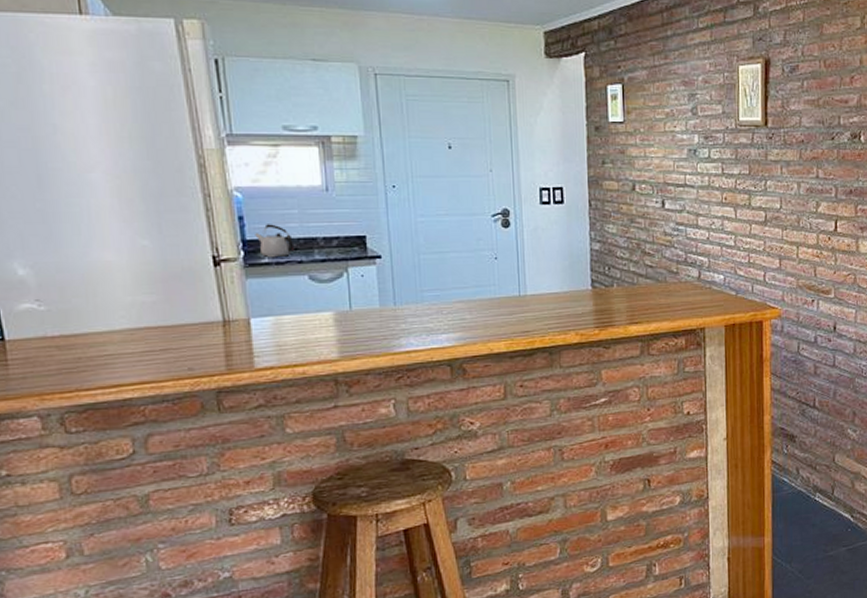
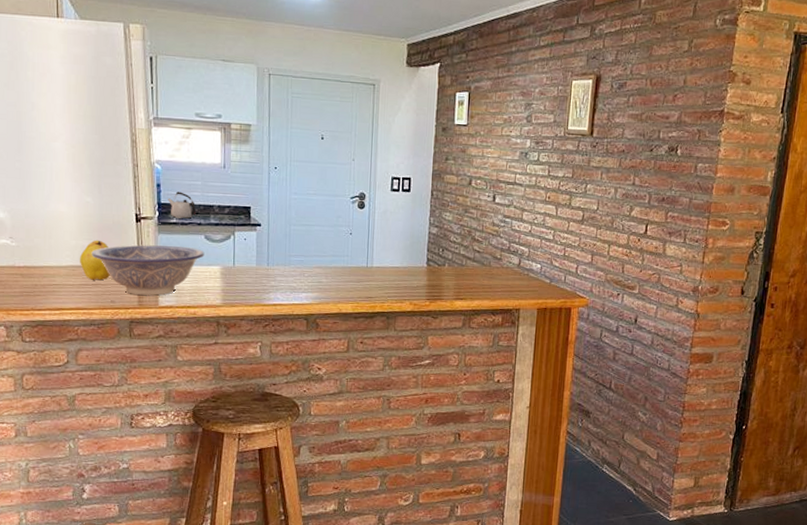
fruit: none [139,293,184,345] -> present [80,240,110,281]
decorative bowl: none [155,291,311,358] -> present [91,244,205,296]

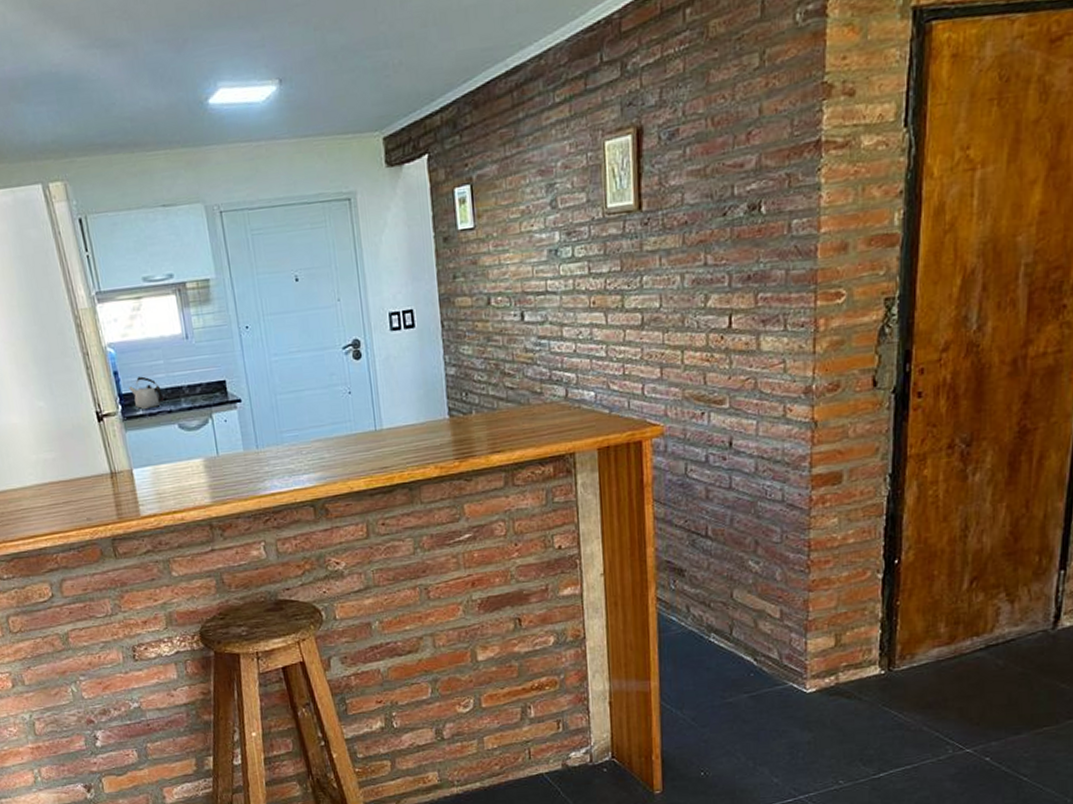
fruit: present [80,240,110,281] -> none [44,449,81,498]
decorative bowl: present [91,244,205,296] -> none [55,441,182,508]

